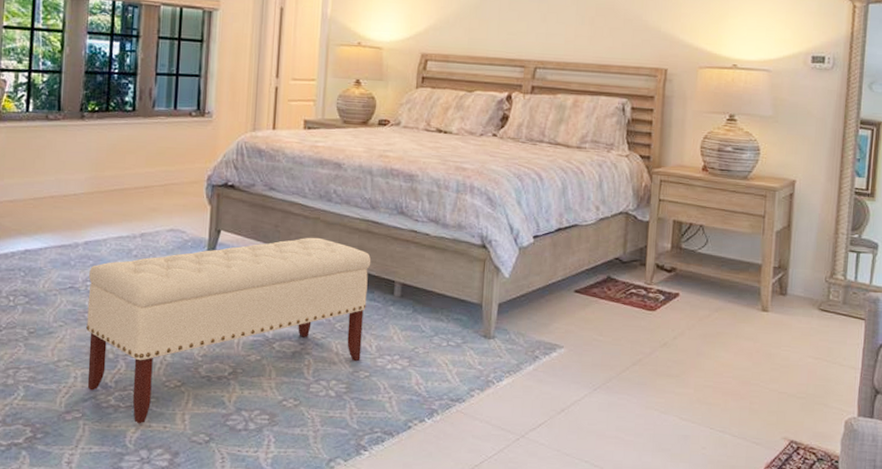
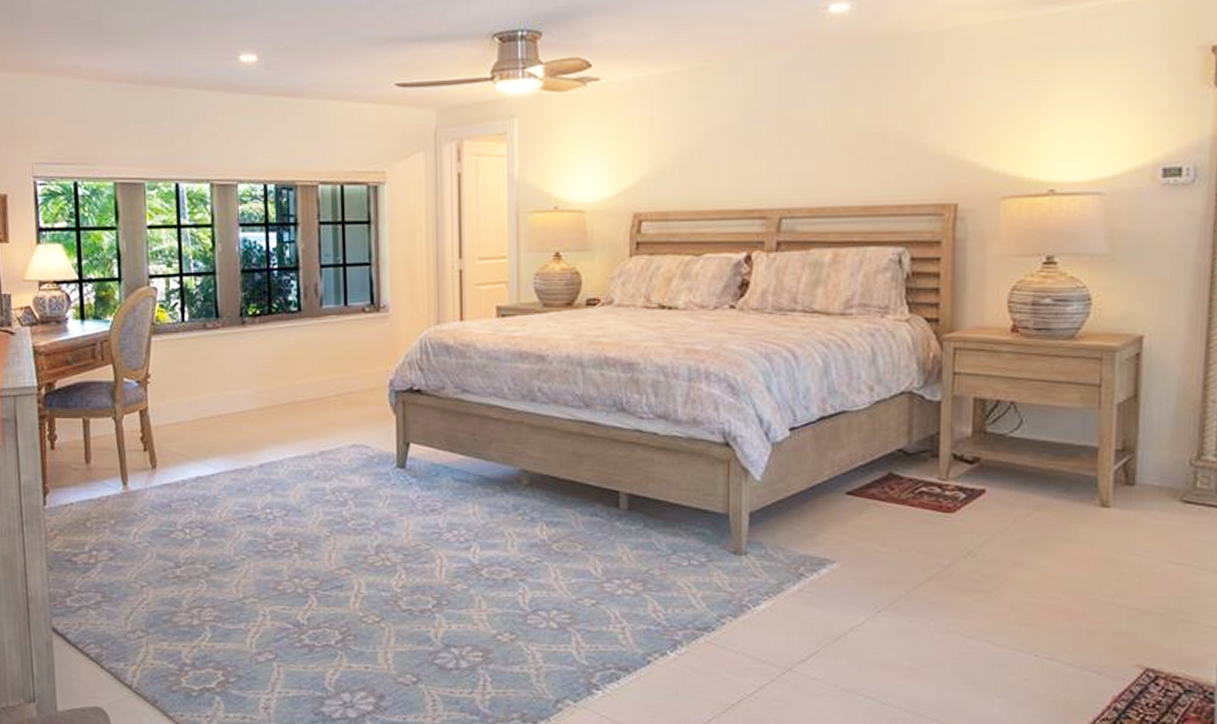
bench: present [85,237,371,424] -> none [268,445,589,665]

